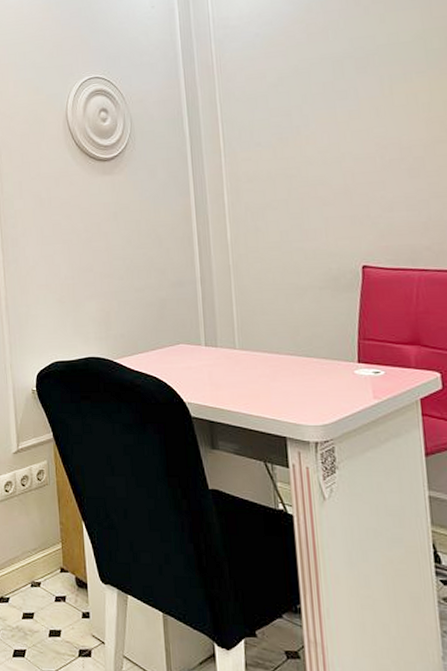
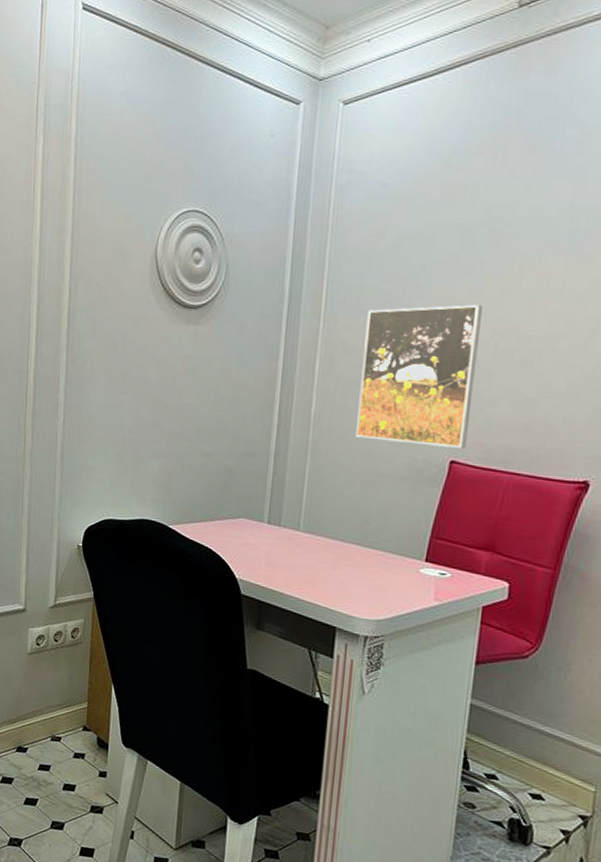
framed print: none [262,124,374,256] -> present [356,304,482,448]

